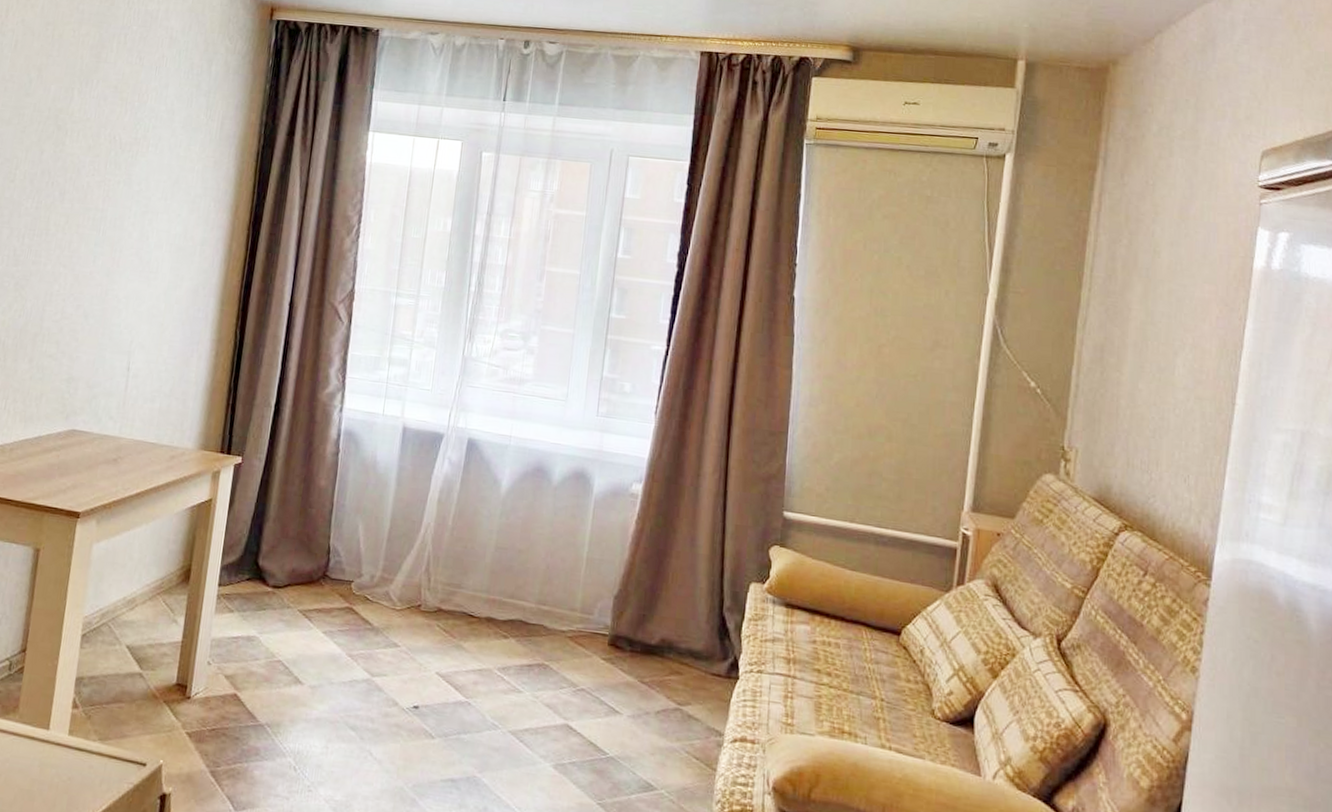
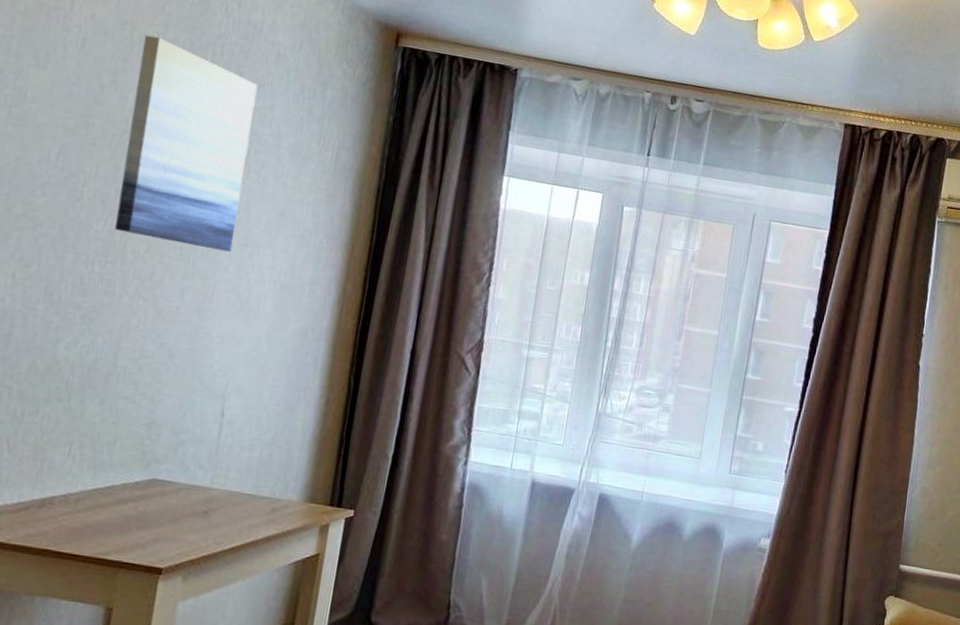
wall art: none [41,32,155,220] -> present [115,34,258,252]

